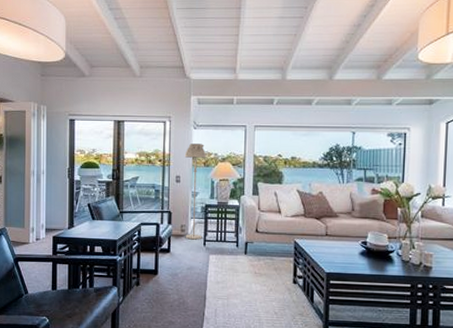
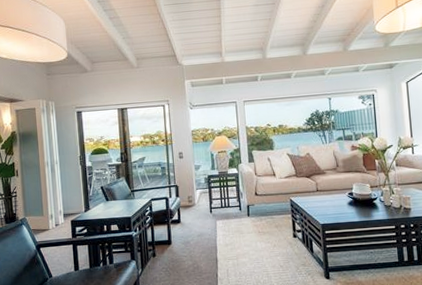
floor lamp: present [184,143,207,240] -> none [184,121,208,209]

